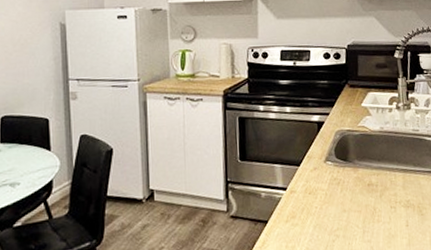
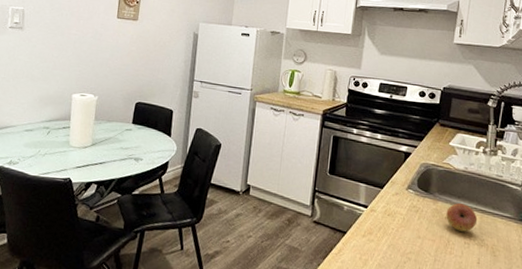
fruit: none [368,166,401,196] -> present [446,203,478,232]

